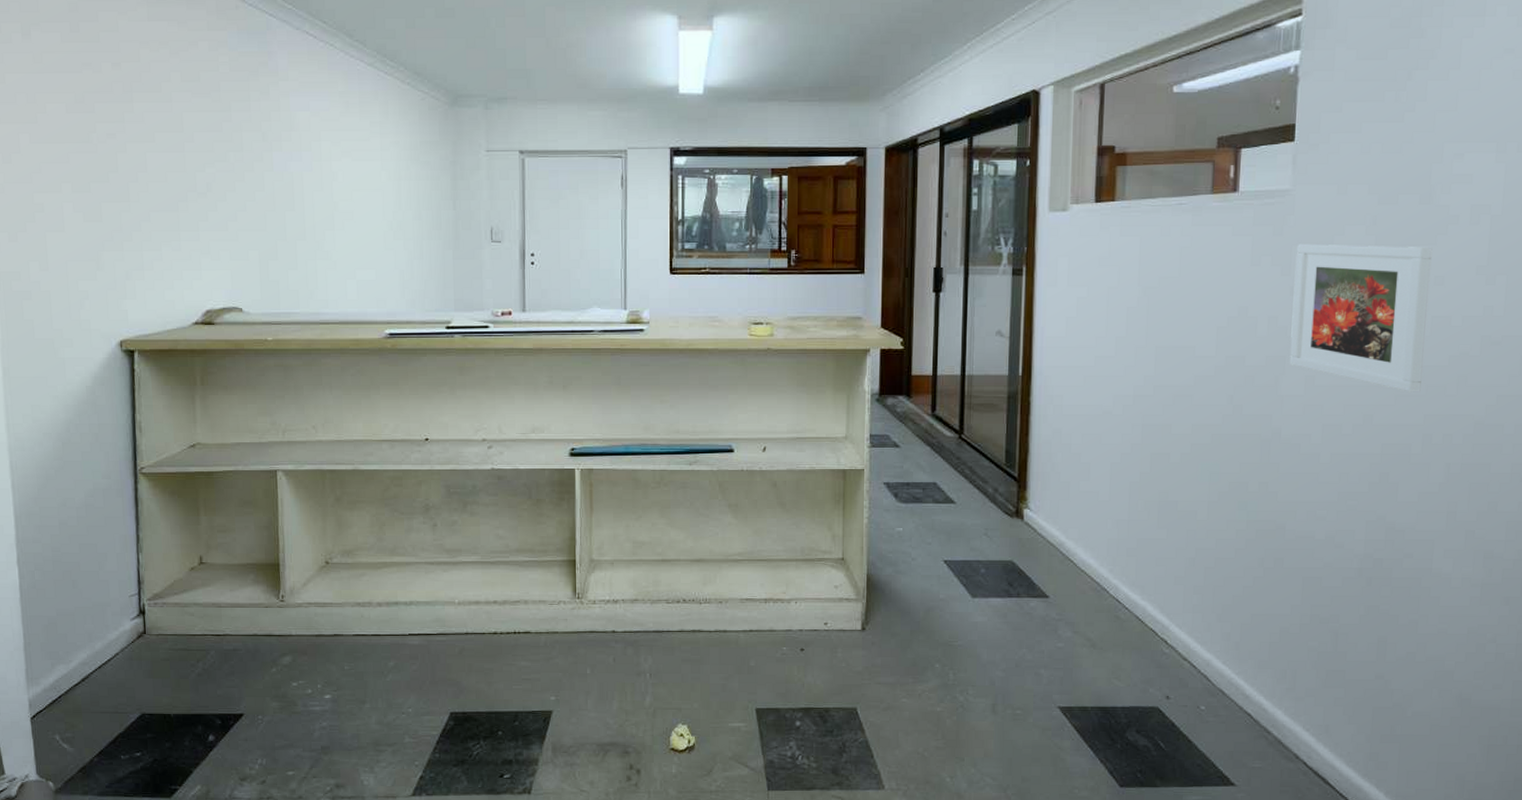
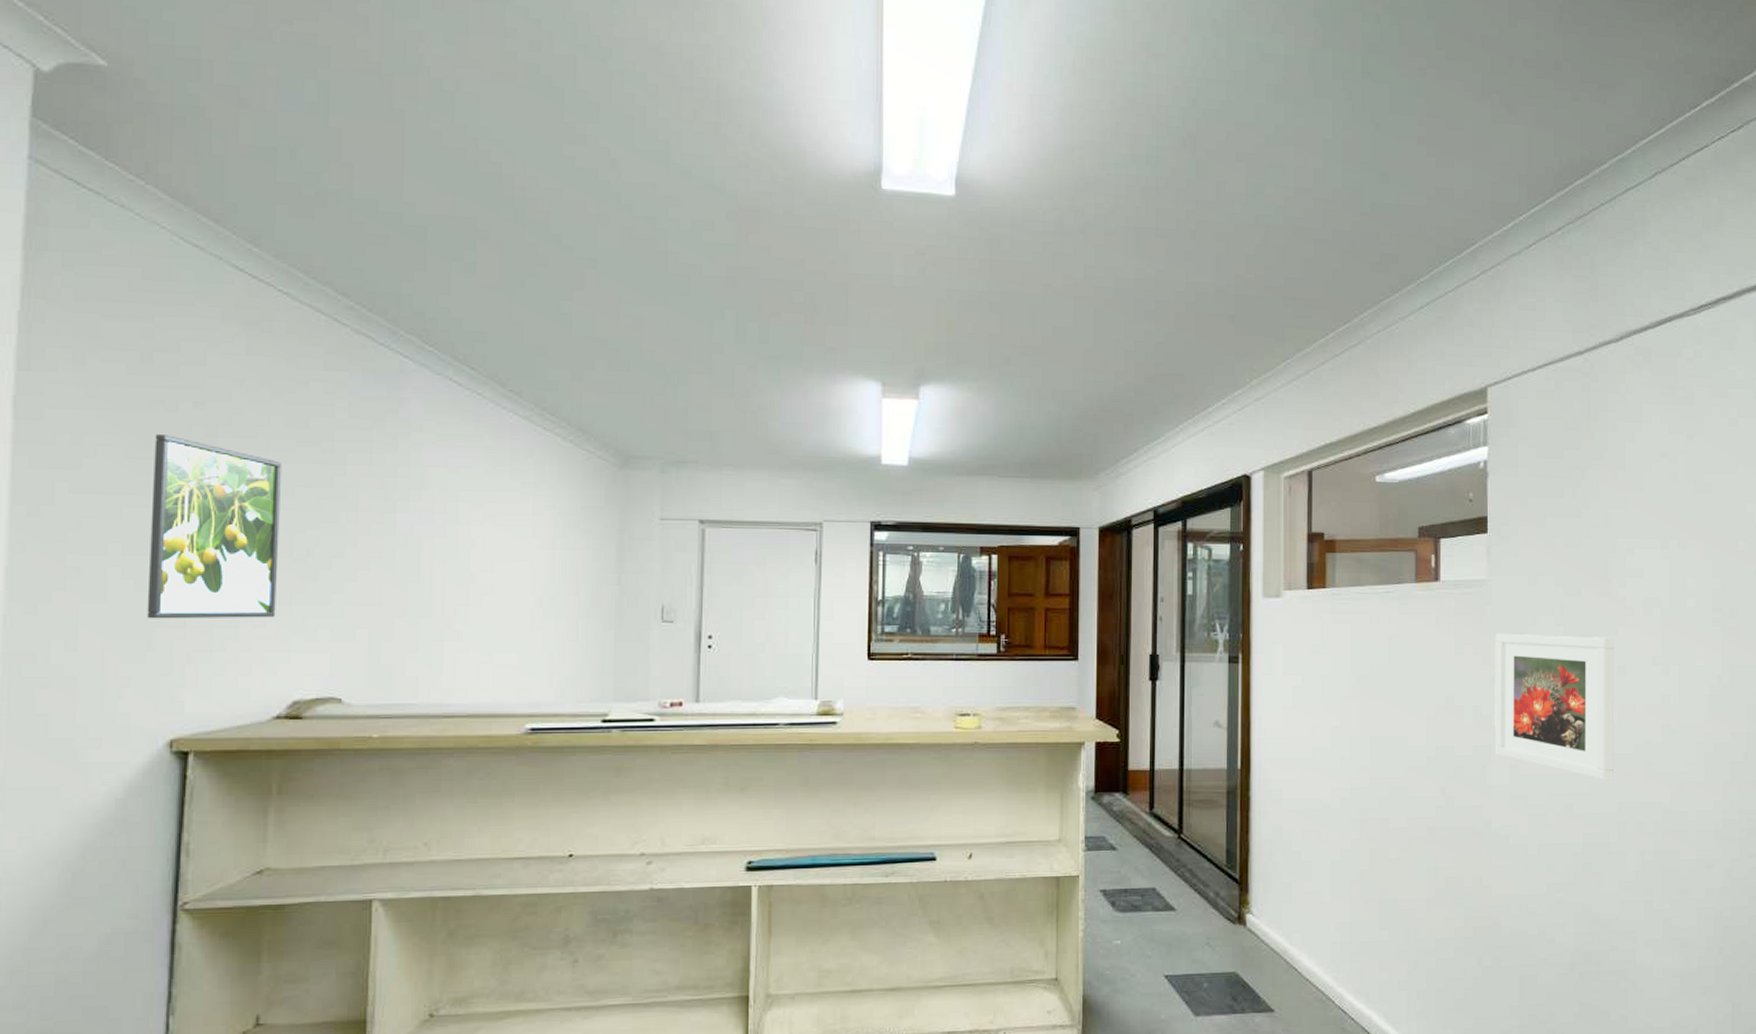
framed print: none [86,92,188,244] -> present [147,434,283,619]

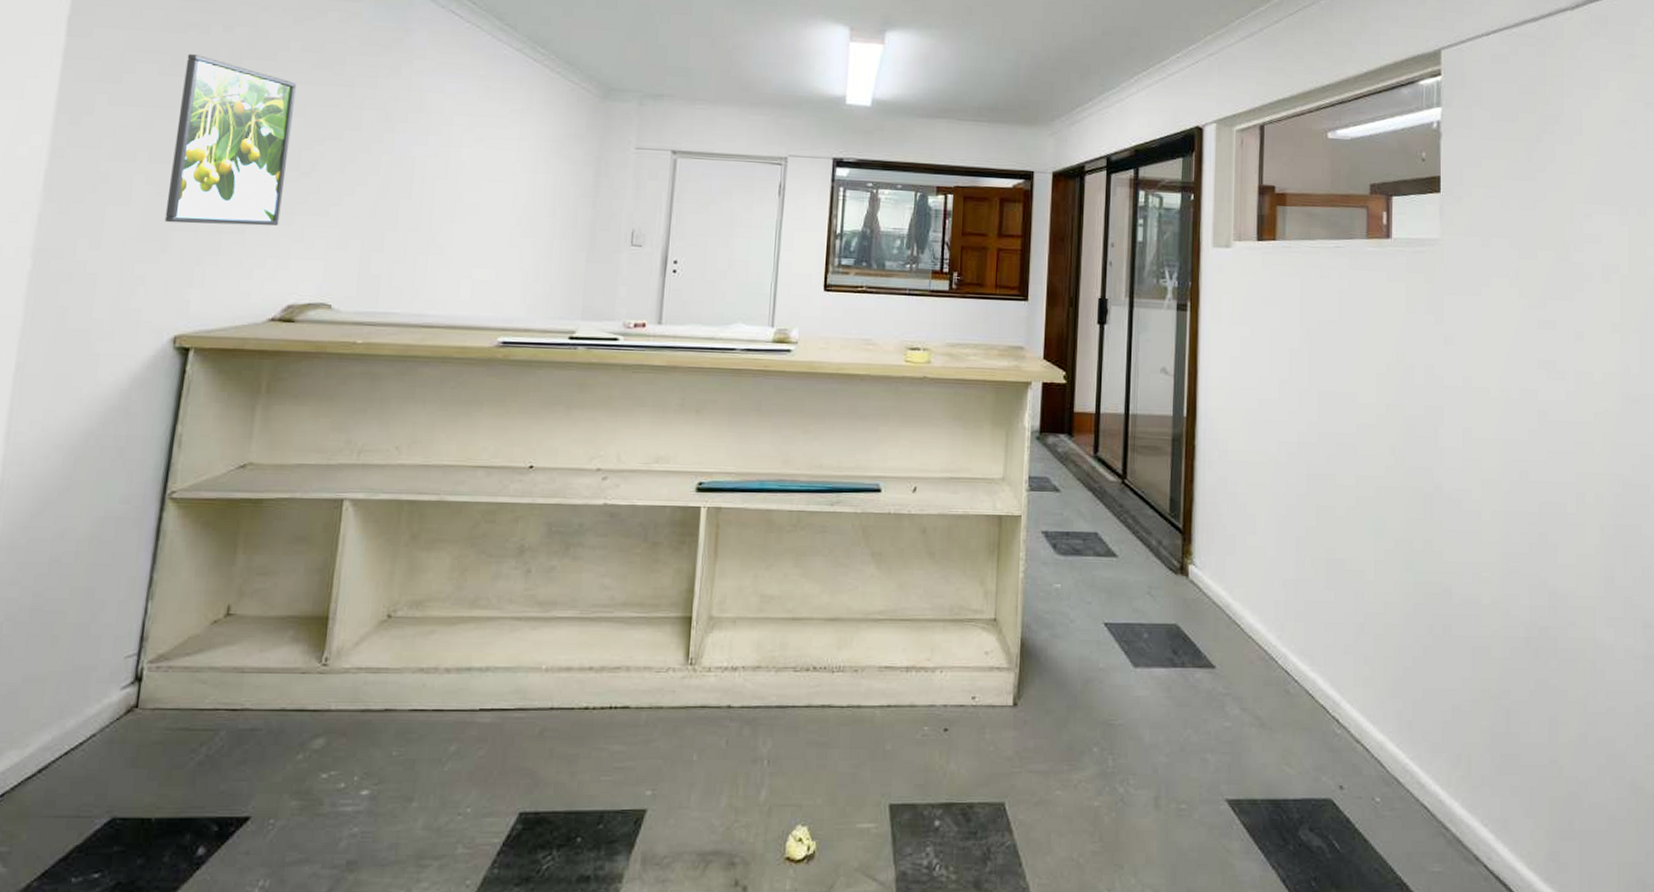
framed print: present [1495,633,1614,781] -> none [1447,293,1571,449]

